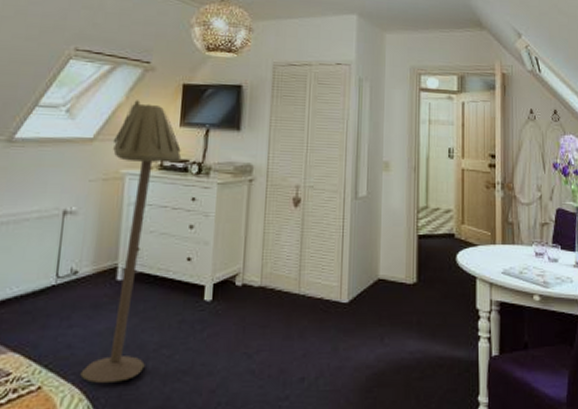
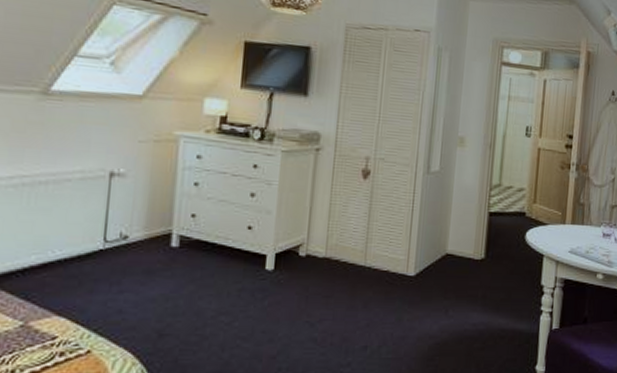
floor lamp: present [80,100,182,383] -> none [133,56,243,347]

